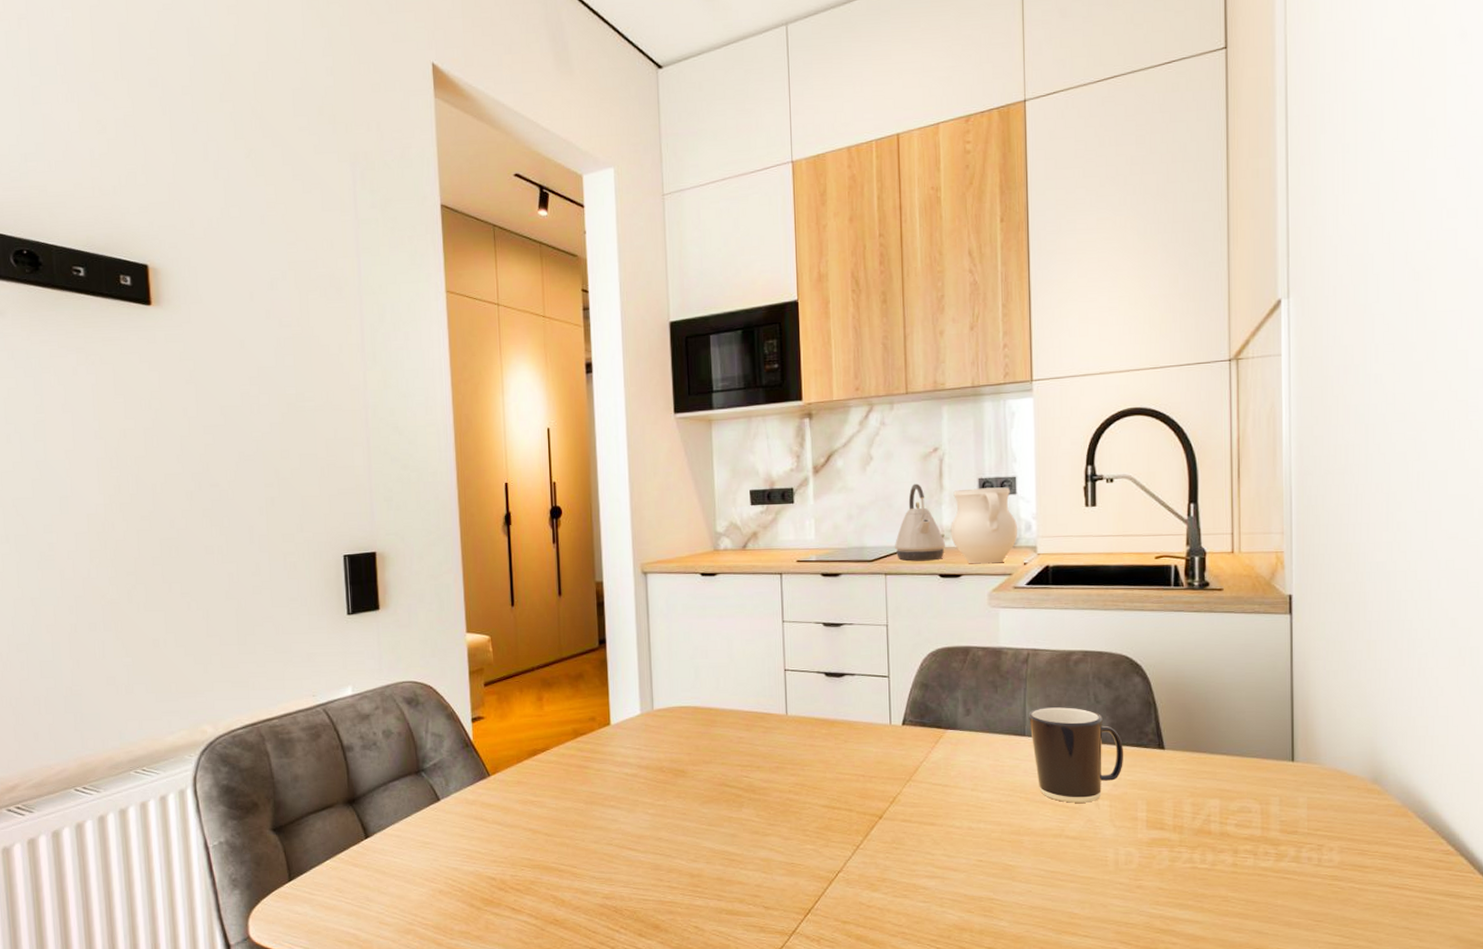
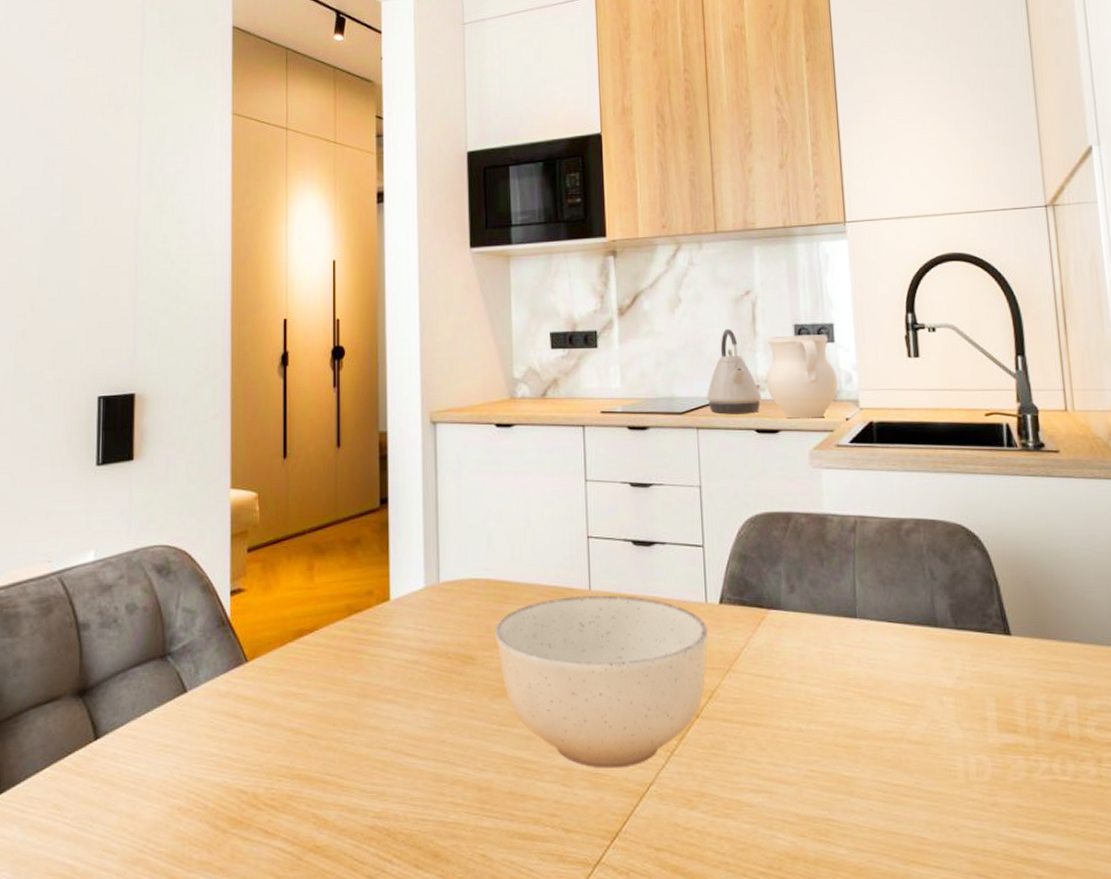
bowl: none [702,719,891,859] -> present [494,595,708,768]
mug: present [1029,706,1124,803] -> none [859,583,967,699]

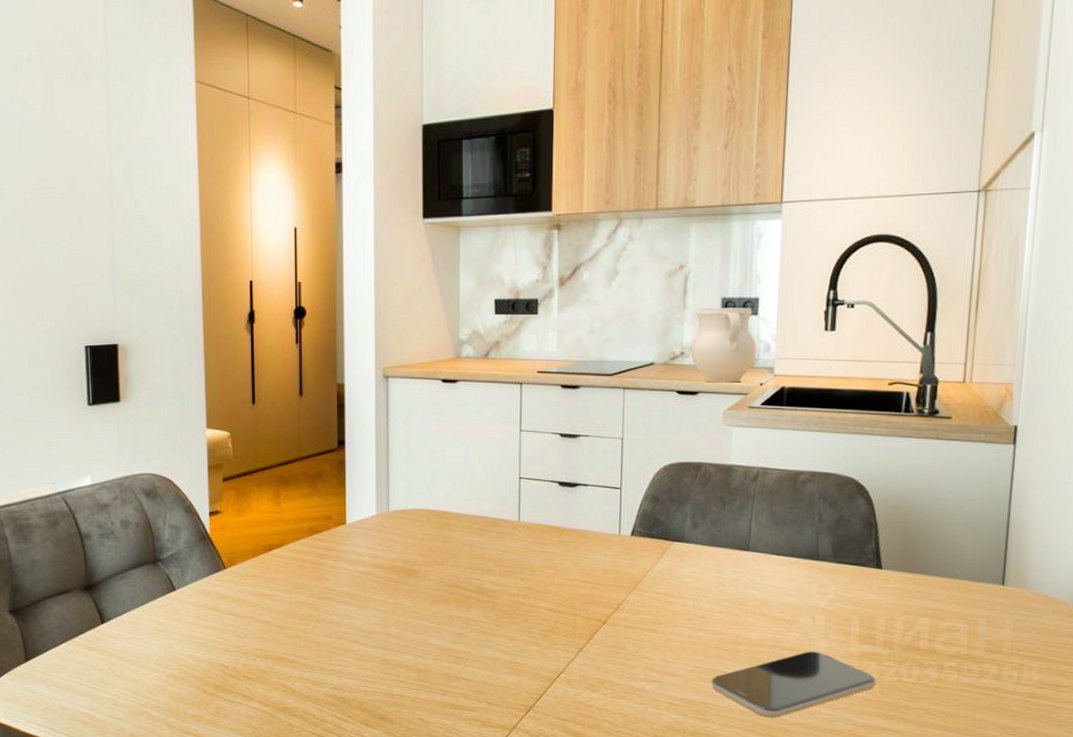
bowl: present [494,595,708,768] -> none [435,525,619,660]
kettle: present [707,328,762,415] -> none [635,300,685,377]
smartphone: none [831,744,1026,836] -> present [711,651,876,718]

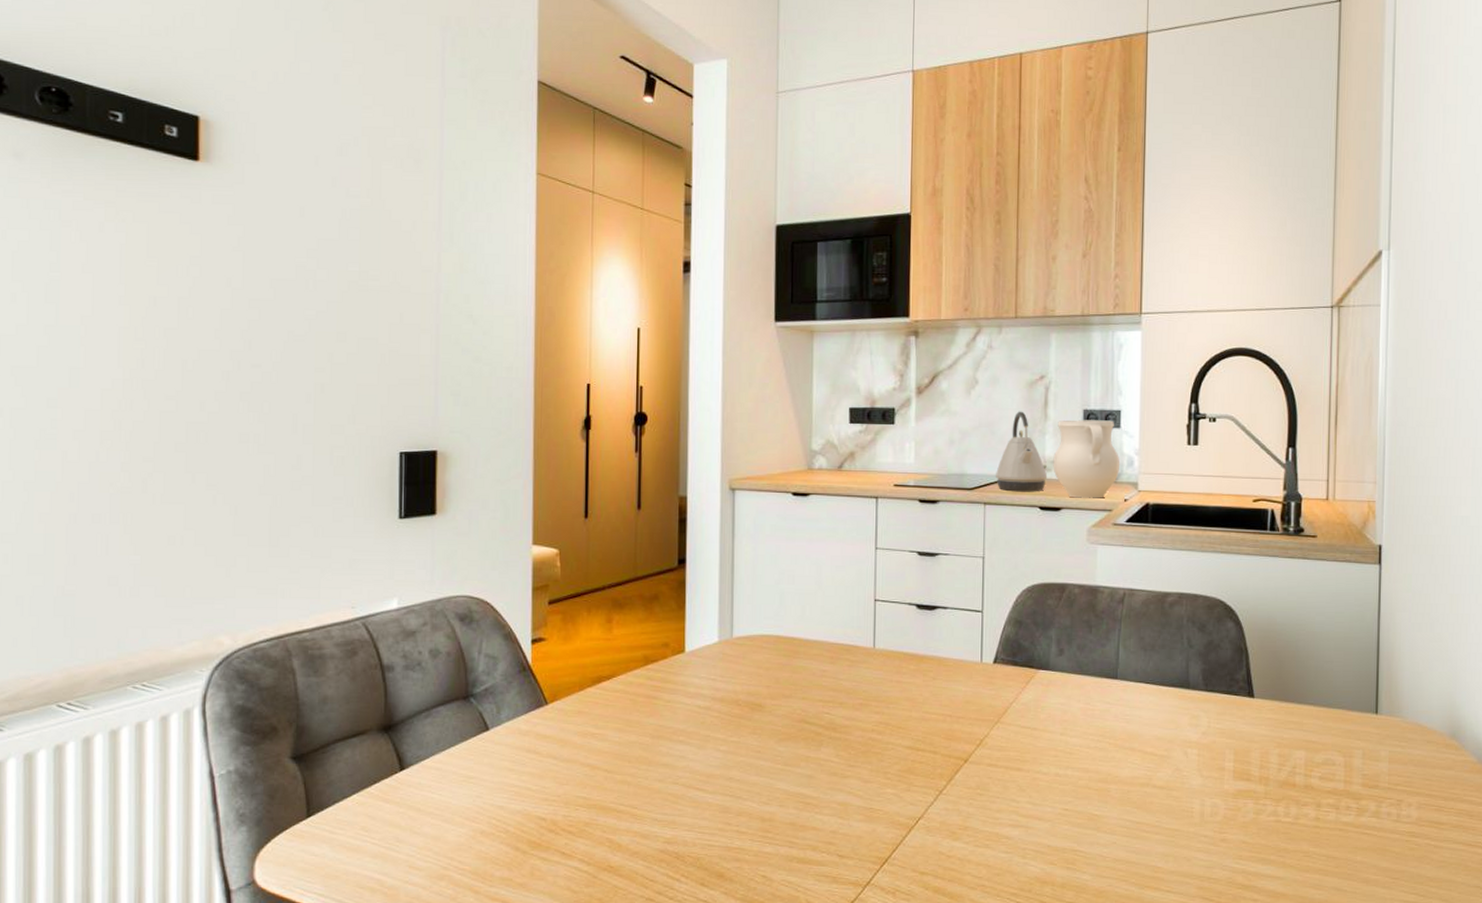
kettle: none [635,300,685,377] -> present [996,411,1048,492]
smartphone: present [711,651,876,718] -> none [1081,789,1253,865]

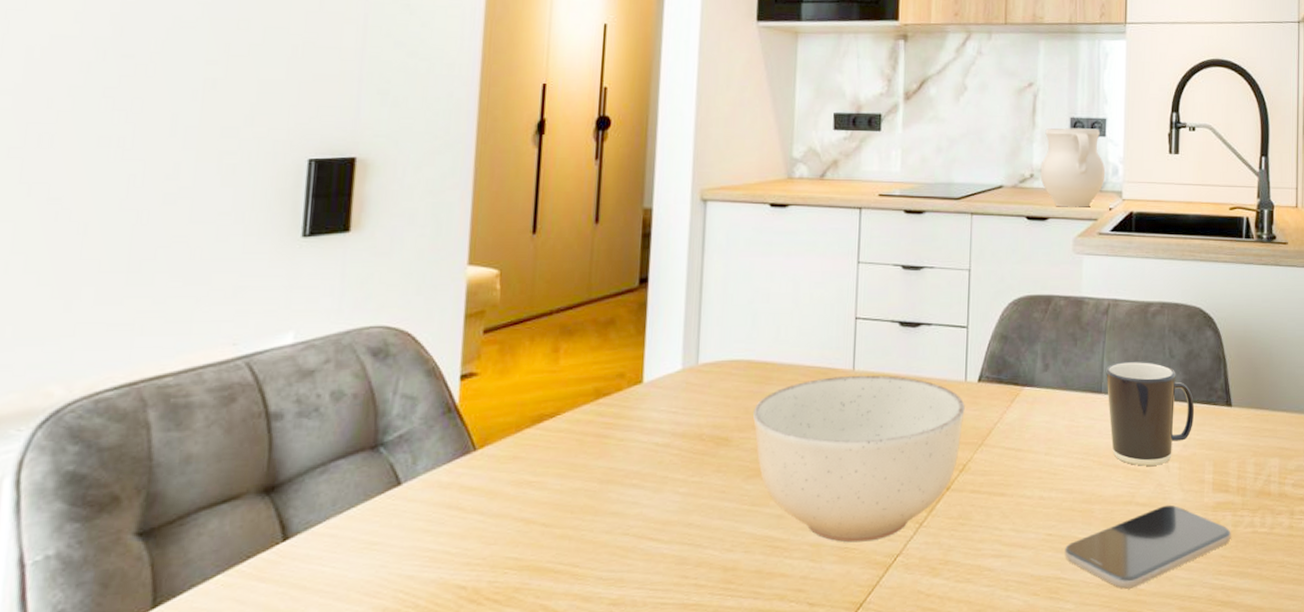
bowl: none [782,652,981,804] -> present [752,375,965,543]
kettle: present [996,411,1048,492] -> none [983,118,1035,202]
smartphone: none [1081,789,1253,865] -> present [1065,504,1231,589]
mug: none [1122,649,1215,751] -> present [1106,361,1195,466]

